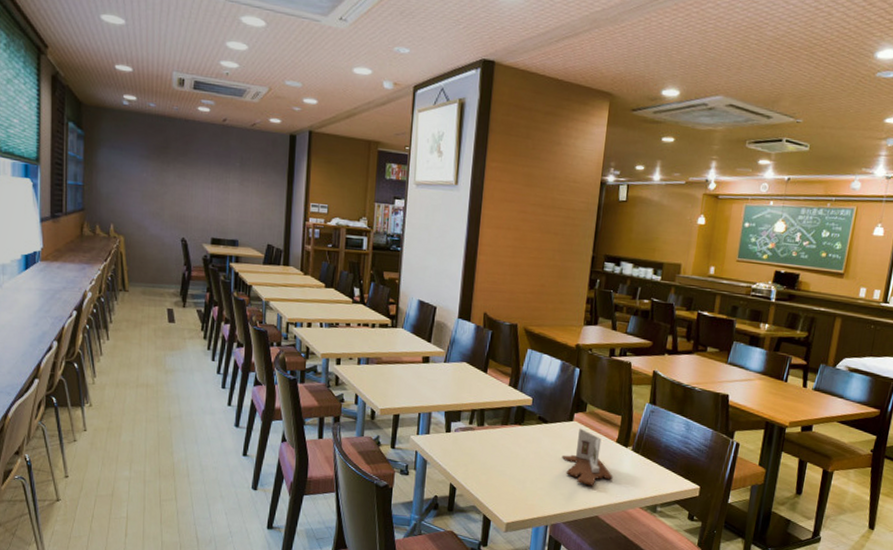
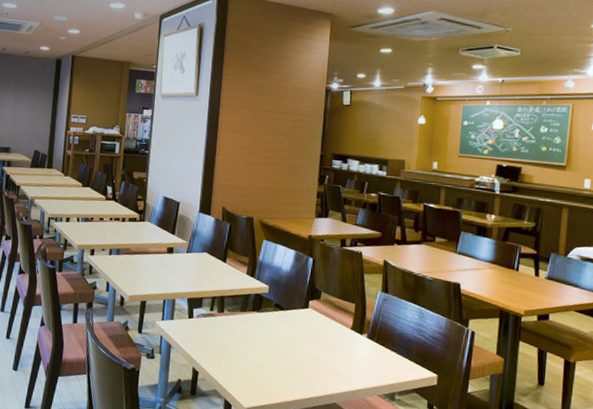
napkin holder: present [561,428,613,486] -> none [298,315,350,372]

